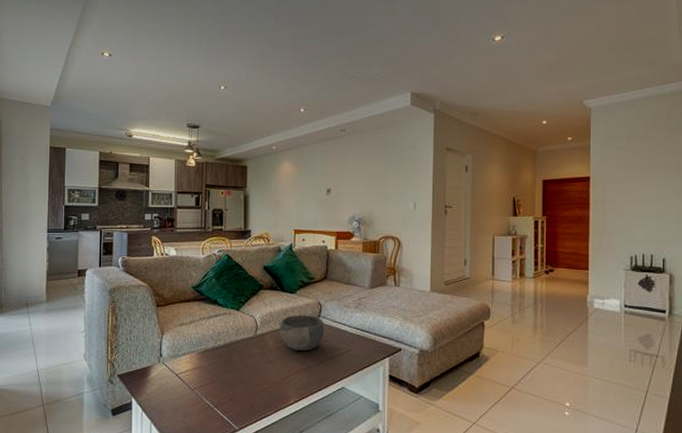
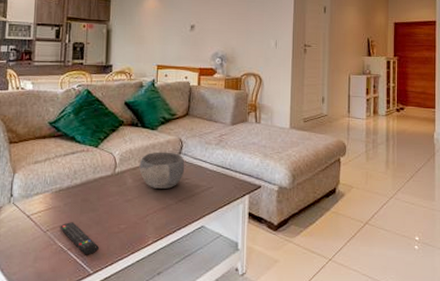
remote control: none [206,381,243,413] -> present [60,222,99,255]

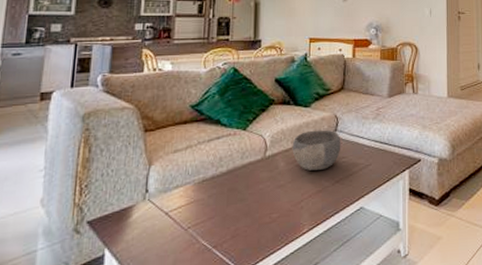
remote control: present [60,222,99,255] -> none [203,215,248,252]

